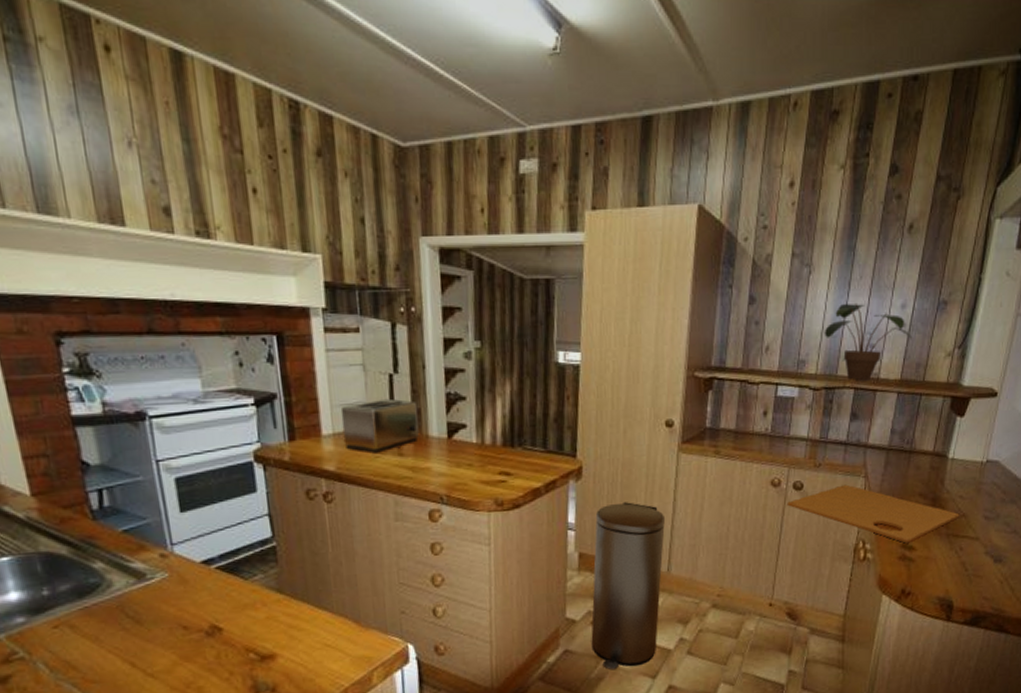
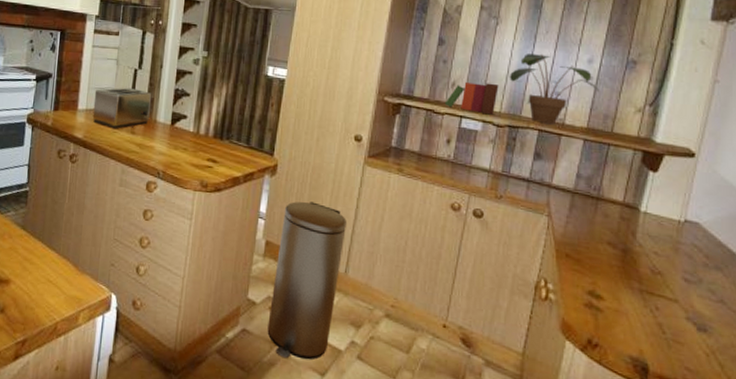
books: none [759,342,814,378] -> present [444,83,499,115]
cutting board: present [787,484,959,544] -> none [466,220,654,291]

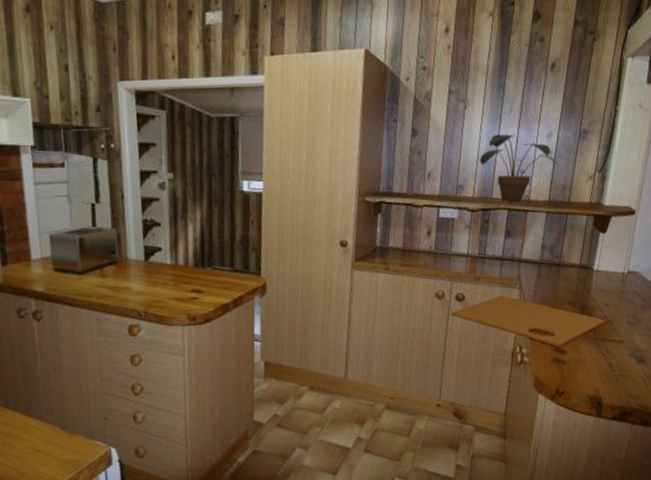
pedal bin: present [267,202,348,360] -> none [277,315,342,468]
books: present [444,83,499,115] -> none [422,169,471,201]
cutting board: none [466,220,654,291] -> present [451,295,605,348]

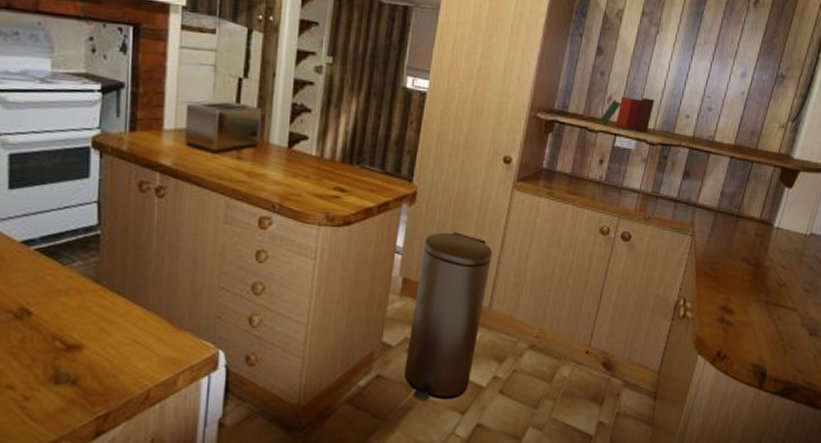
pedal bin: none [277,315,342,468] -> present [404,232,493,401]
books: none [422,169,471,201] -> present [599,97,655,133]
cutting board: present [451,295,605,348] -> none [613,240,780,306]
potted plant: present [479,133,557,203] -> none [665,66,749,142]

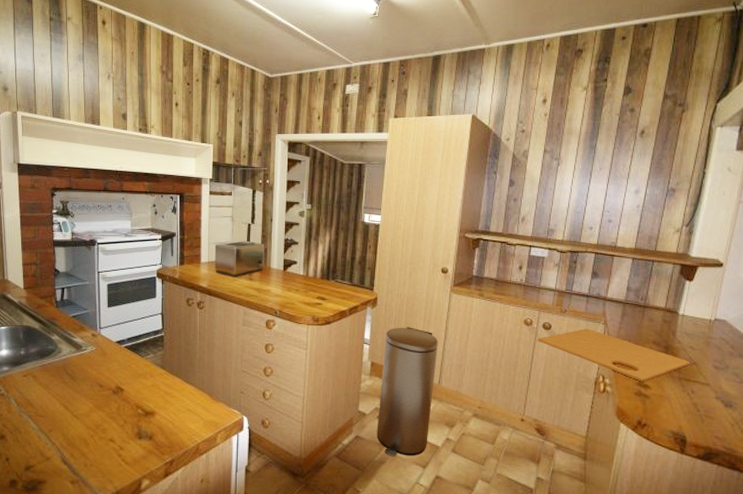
books: present [599,97,655,133] -> none [516,216,561,243]
cutting board: none [613,240,780,306] -> present [537,328,690,382]

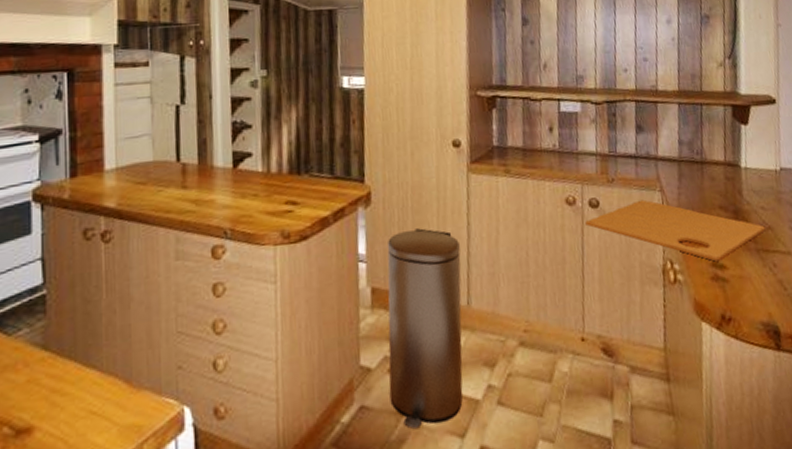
toaster: present [214,240,264,277] -> none [125,129,204,188]

